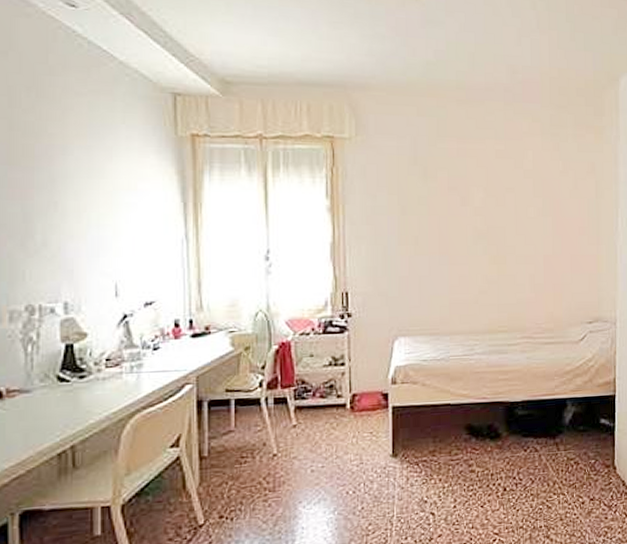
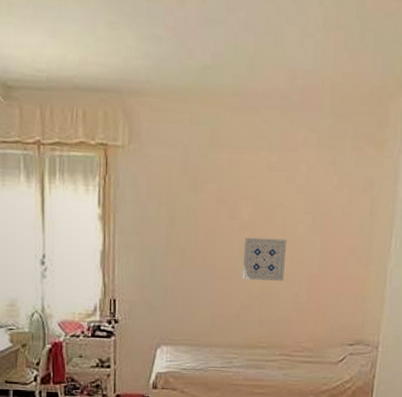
wall art: none [478,222,520,264] -> present [242,237,287,281]

